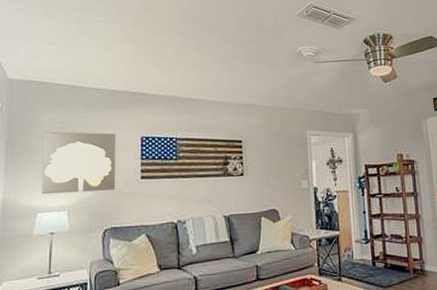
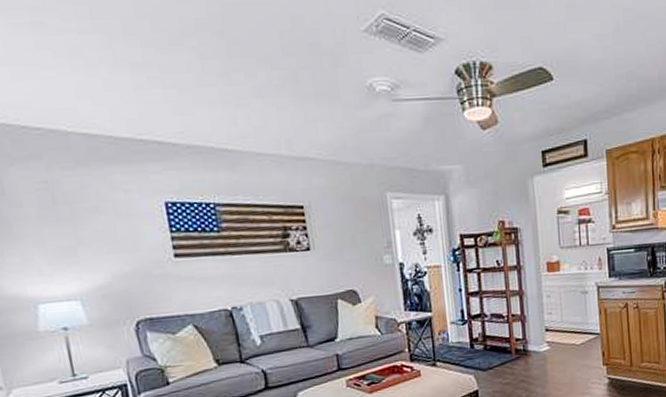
wall art: present [41,131,116,195] -> none [20,195,142,281]

